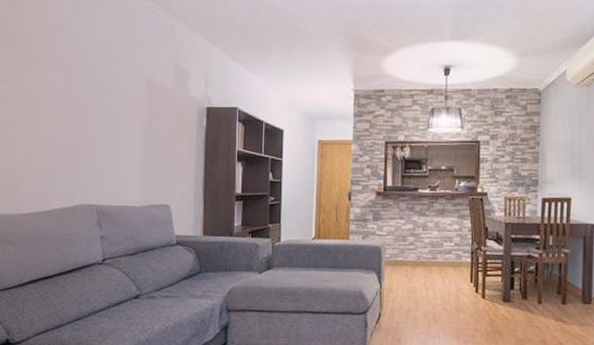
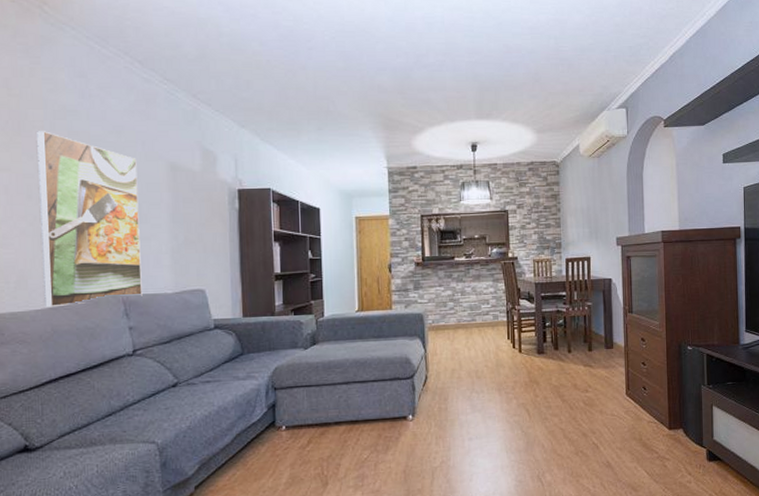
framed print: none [31,46,117,212] -> present [37,131,142,308]

